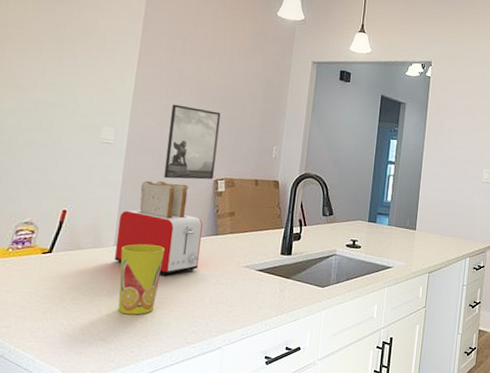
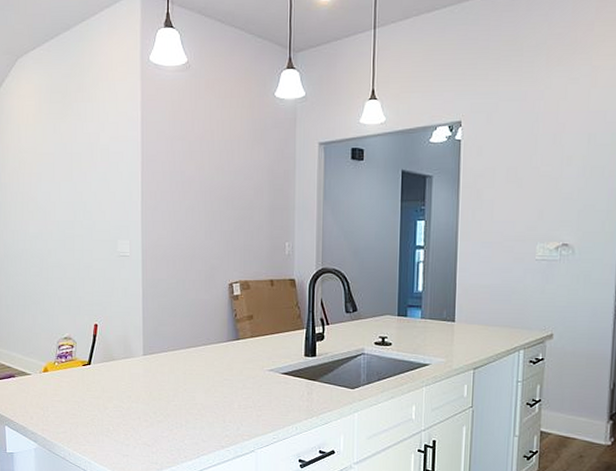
toaster: present [115,180,203,276] -> none [144,289,224,382]
cup: present [118,244,165,315] -> none [150,352,190,421]
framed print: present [164,104,221,180] -> none [179,209,228,286]

